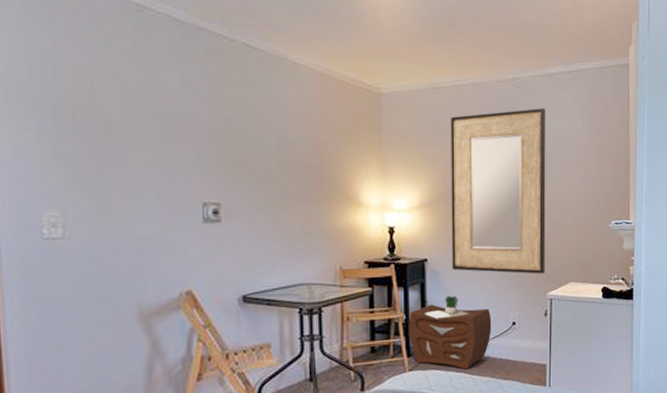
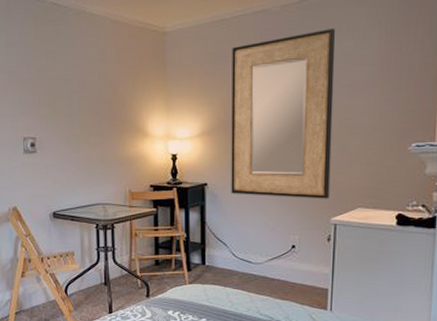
nightstand: present [408,295,492,370] -> none [189,217,270,287]

